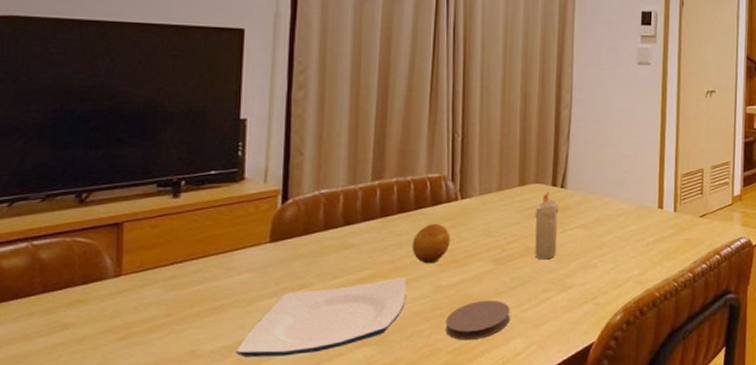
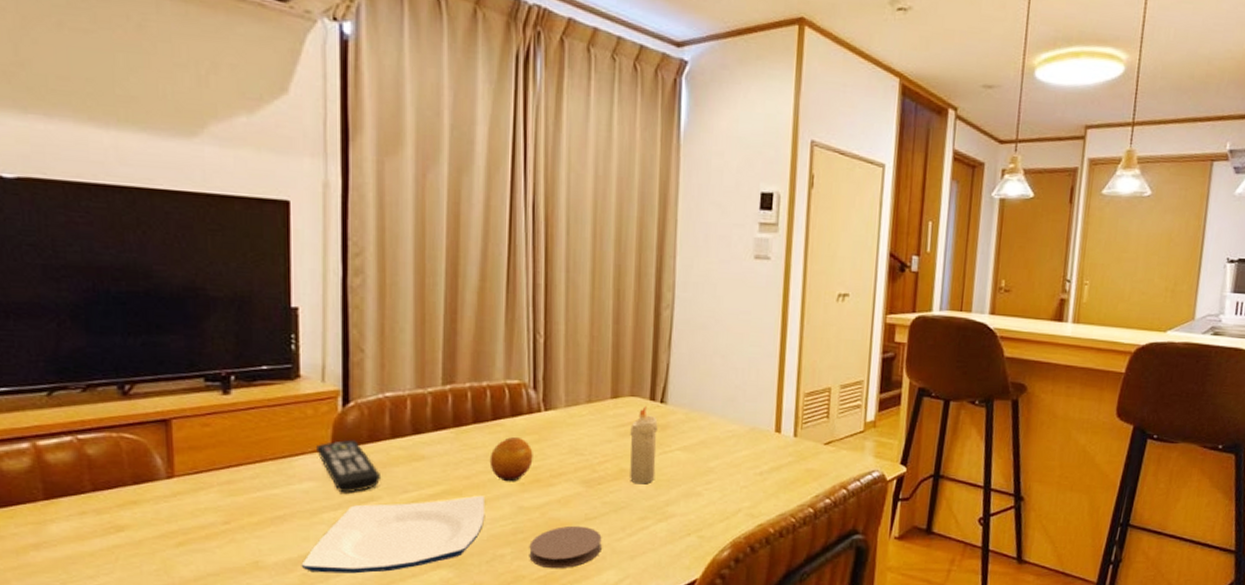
remote control: none [256,233,313,282] -> present [317,439,380,493]

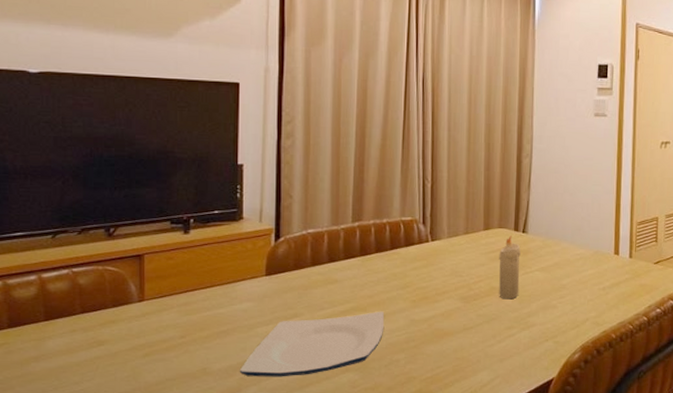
remote control: present [317,439,380,493] -> none [254,267,303,311]
fruit: present [489,436,533,482] -> none [388,262,422,300]
coaster: present [529,525,602,569] -> none [419,334,477,371]

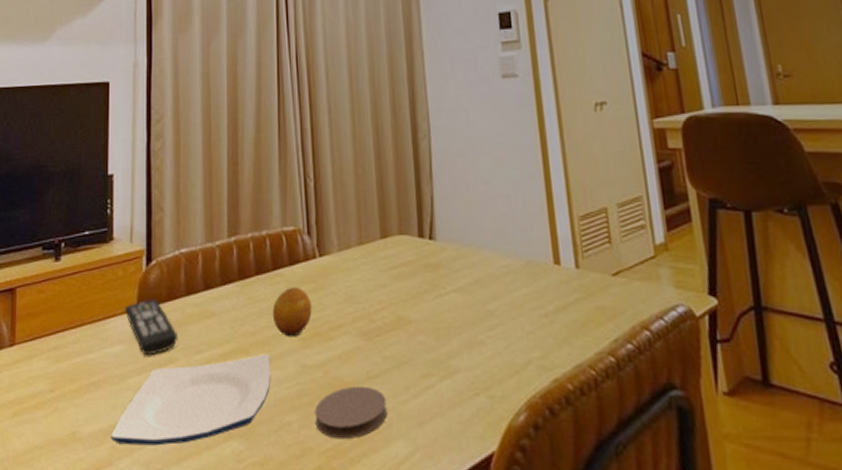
remote control: none [254,267,303,311] -> present [125,298,177,356]
fruit: none [388,262,422,300] -> present [272,286,312,337]
coaster: none [419,334,477,371] -> present [315,386,387,440]
candle: present [499,236,521,300] -> none [402,244,434,334]

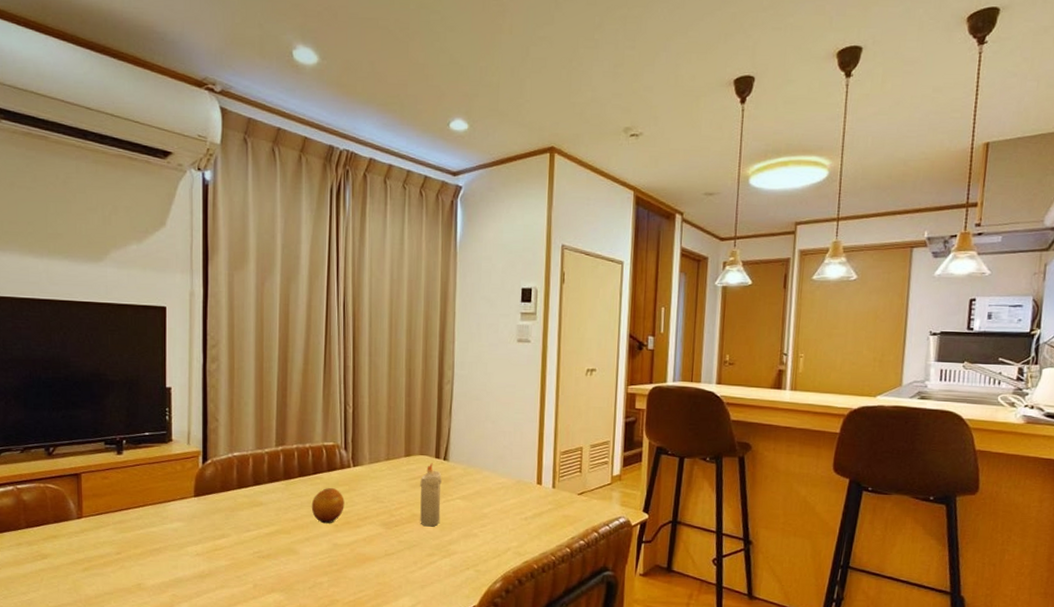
plate: present [110,353,271,446] -> none [171,534,308,595]
remote control: present [125,298,177,356] -> none [183,489,229,532]
coaster: present [315,386,387,440] -> none [342,559,398,595]
candle: none [402,244,434,334] -> present [420,463,442,527]

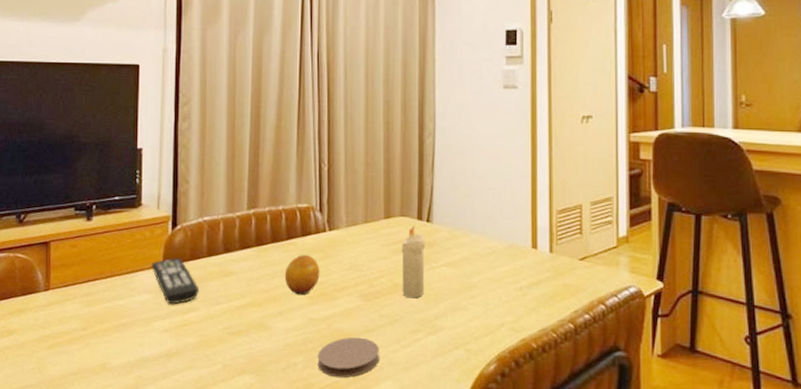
remote control: none [183,489,229,532] -> present [152,257,199,305]
coaster: none [342,559,398,595] -> present [317,337,379,378]

